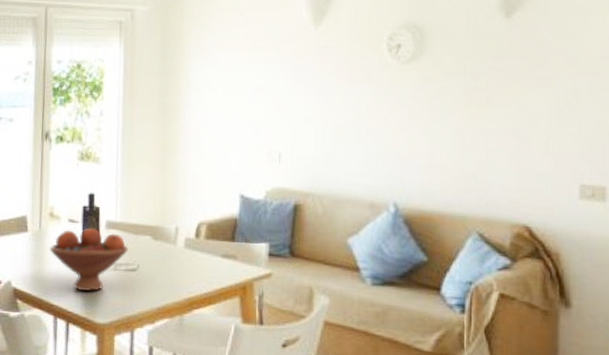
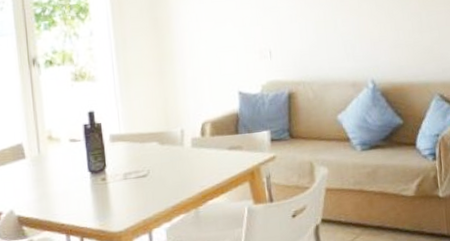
fruit bowl: present [50,227,128,291] -> none [53,143,136,205]

